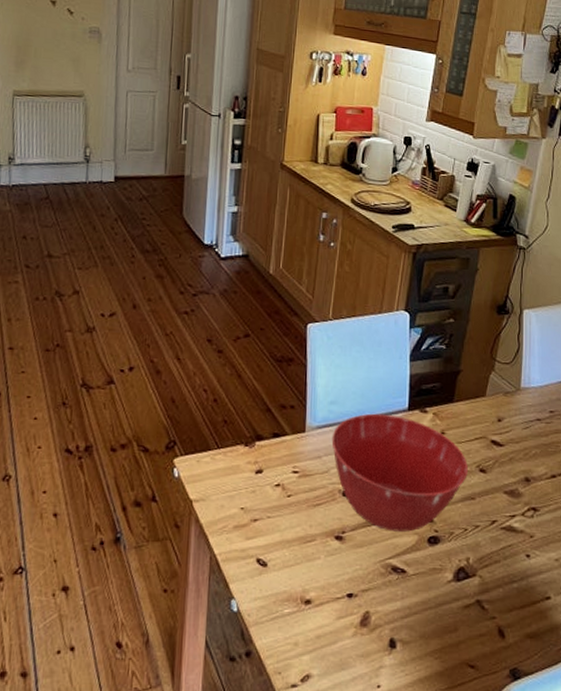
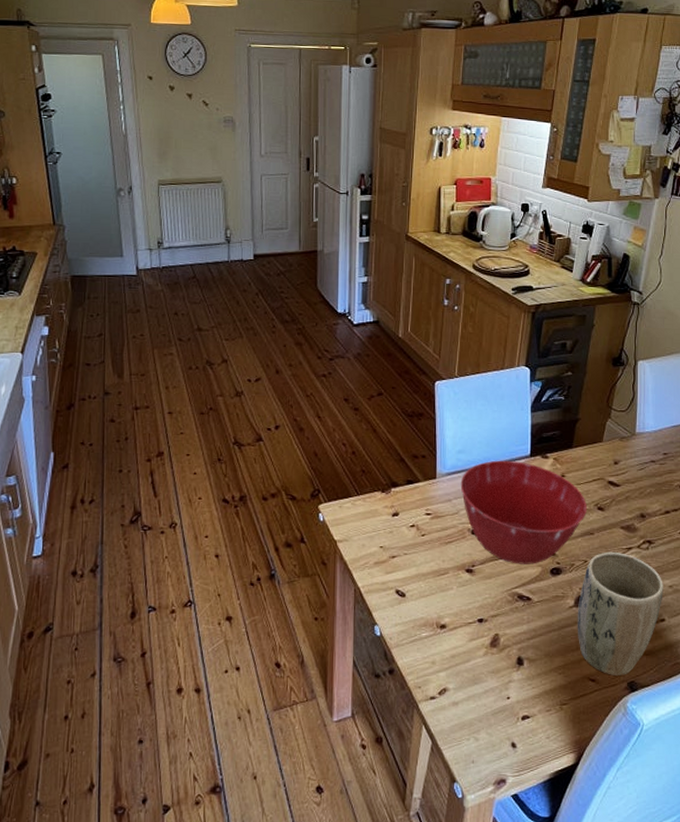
plant pot: none [455,519,549,661] -> present [577,551,663,675]

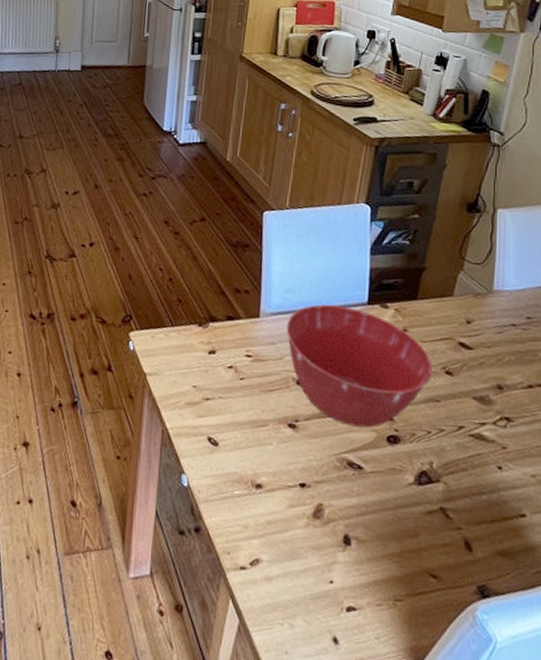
plant pot: present [577,551,663,675] -> none [416,424,524,576]

